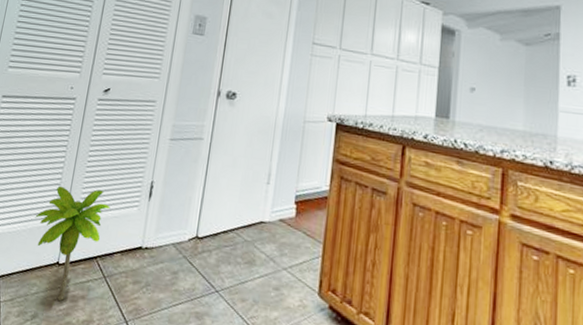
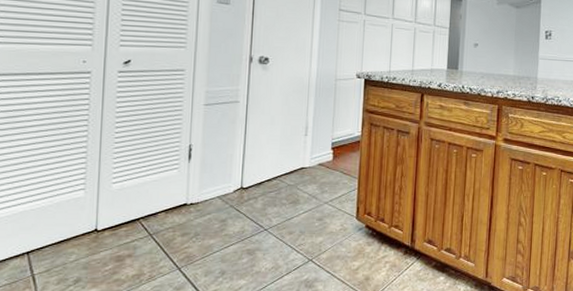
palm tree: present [35,186,111,301] -> none [61,158,148,262]

